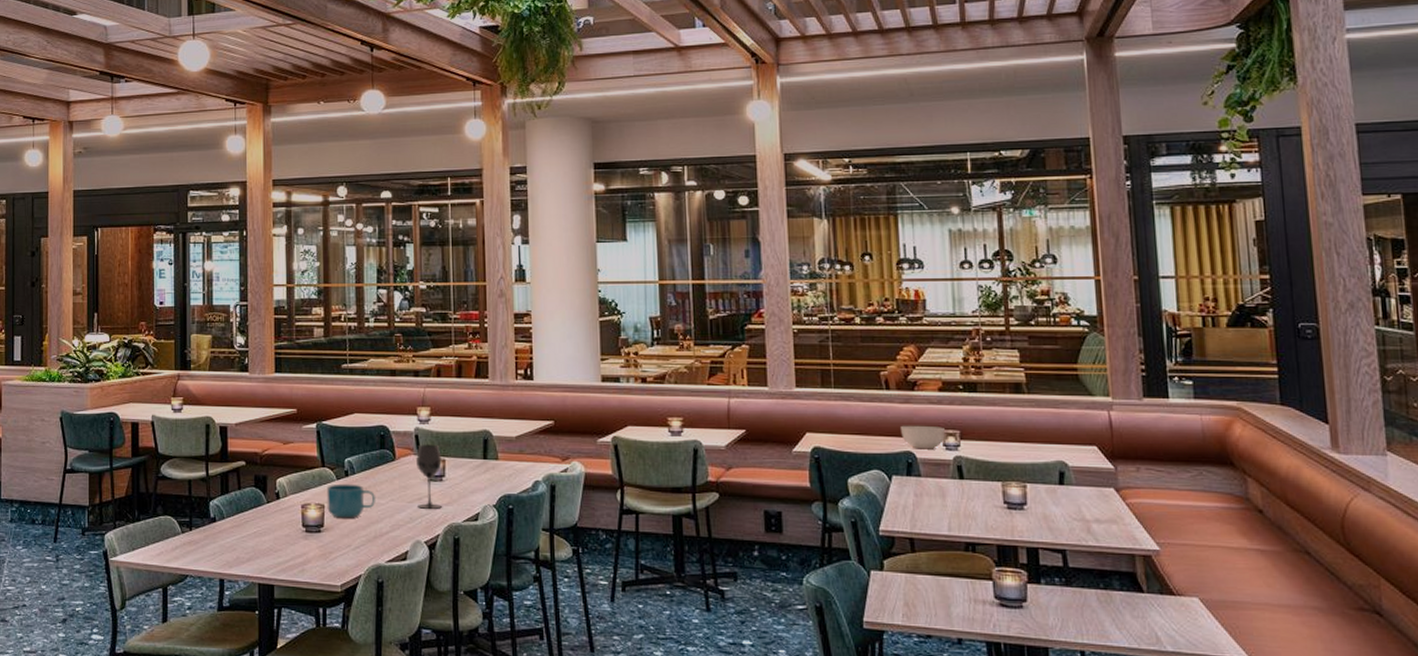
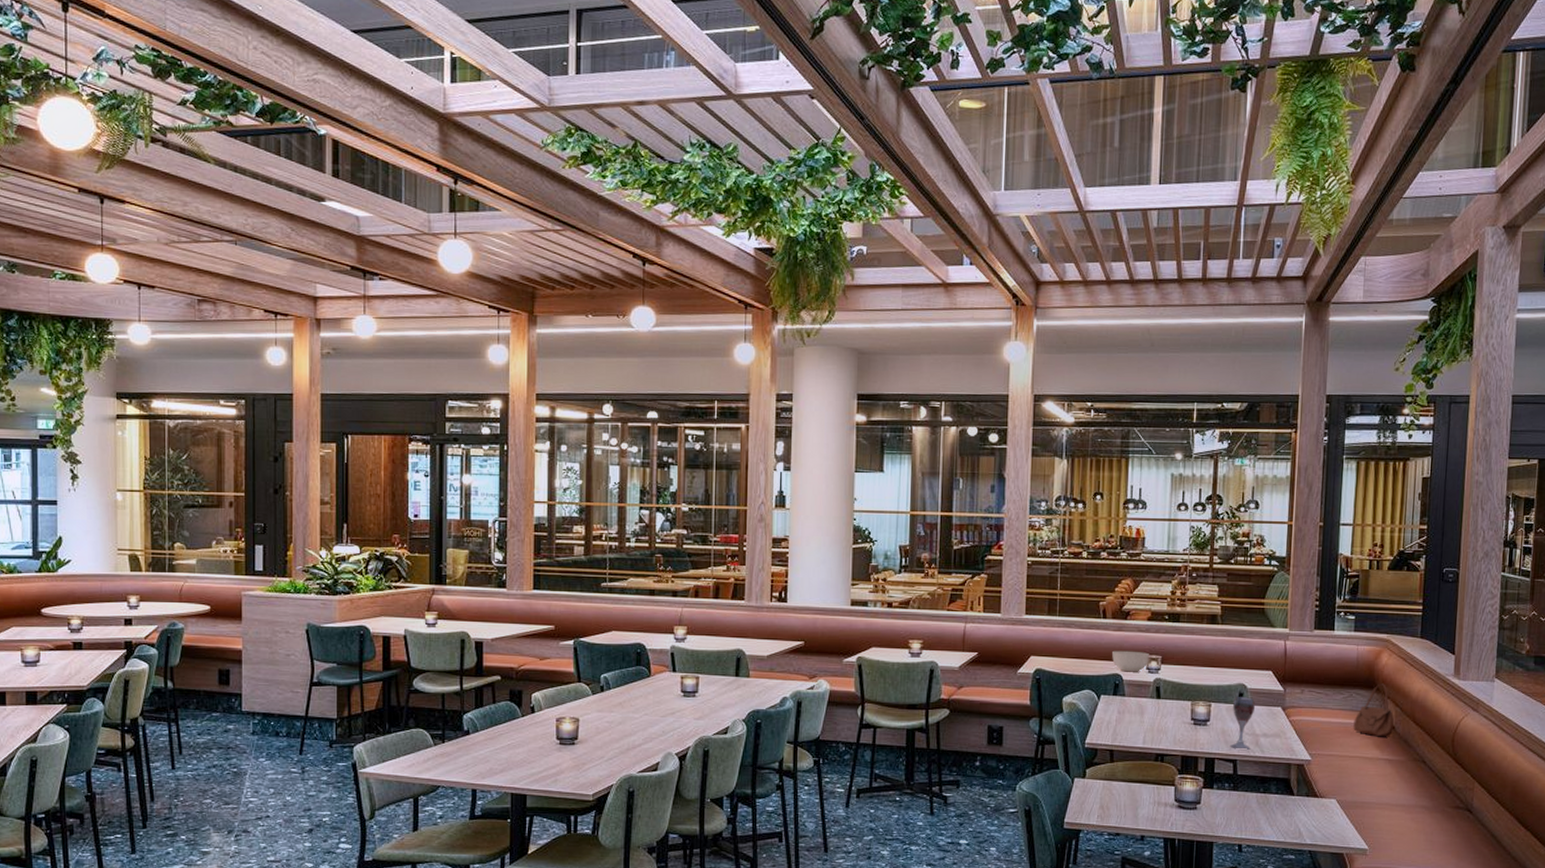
cup: present [327,483,375,518] -> none [582,698,629,731]
wineglass: present [416,444,442,509] -> none [670,662,696,723]
cup: none [1053,476,1082,539] -> present [1230,697,1255,751]
handbag: none [1208,459,1261,523] -> present [1353,683,1394,737]

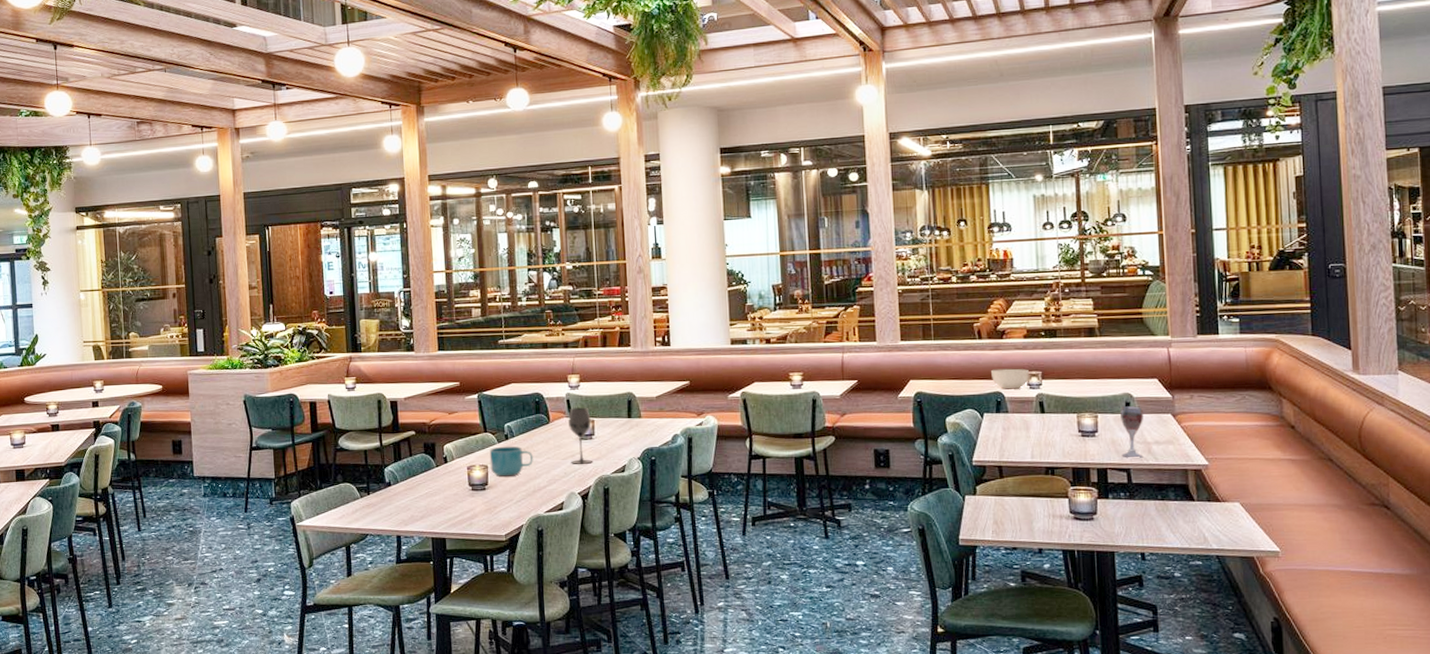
cup: none [582,698,629,731] -> present [489,446,533,477]
wineglass: none [670,662,696,723] -> present [568,407,592,464]
handbag: present [1353,683,1394,737] -> none [1250,384,1293,438]

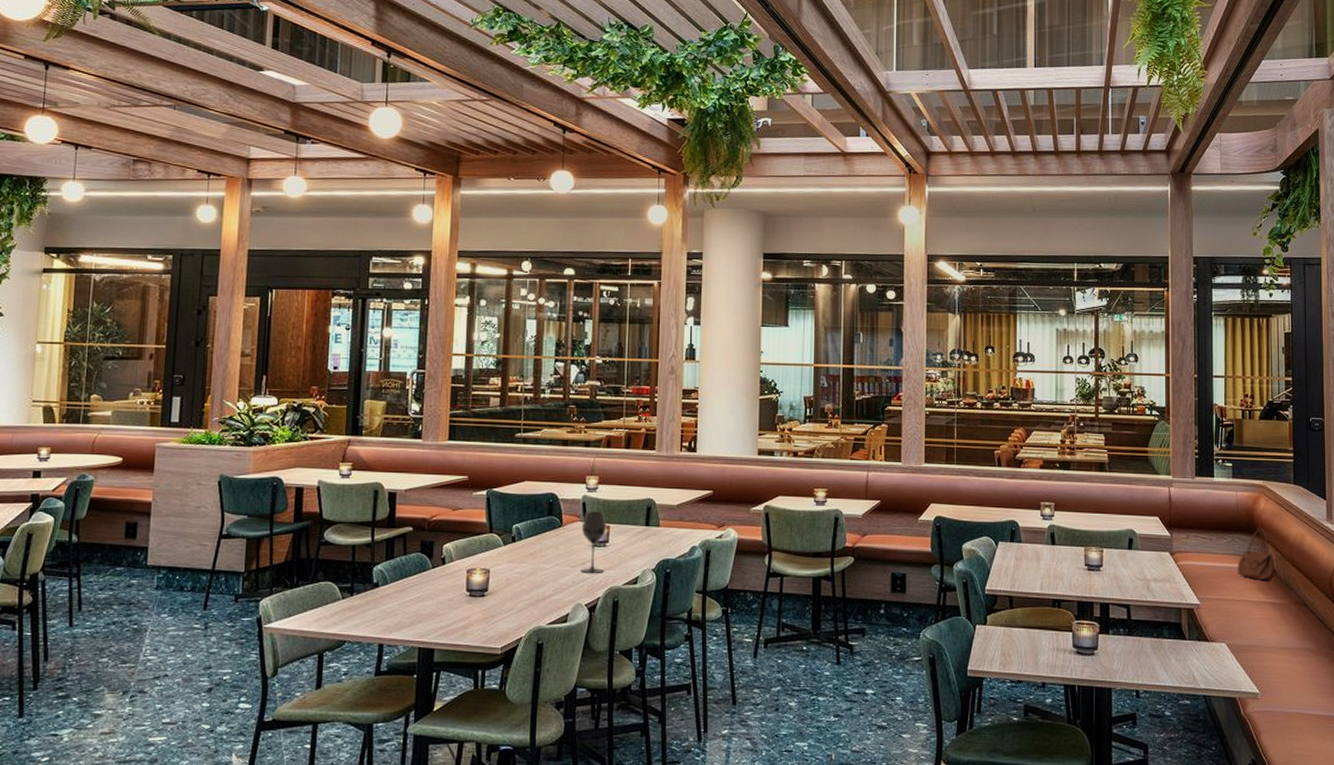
cup: present [489,446,533,477] -> none [492,549,540,583]
bowl: present [990,368,1030,390] -> none [1007,498,1044,519]
cup: present [1120,406,1144,459] -> none [1123,542,1144,596]
handbag: none [1250,384,1293,438] -> present [1237,528,1275,581]

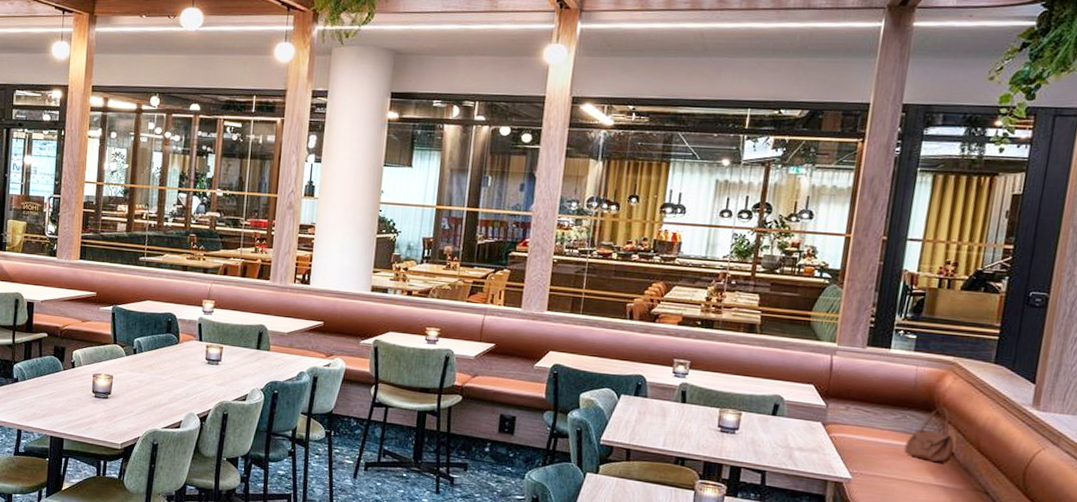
wineglass: present [581,511,607,573] -> none [194,332,220,388]

